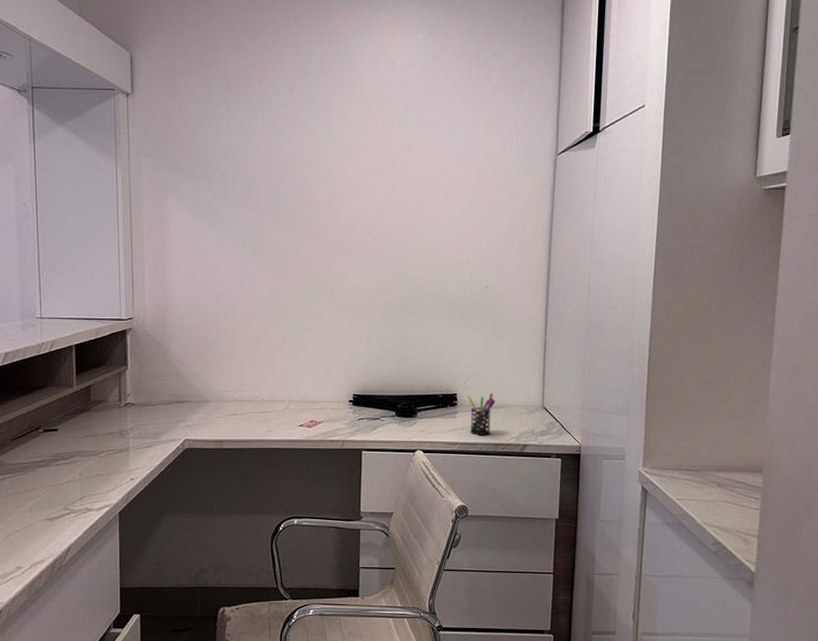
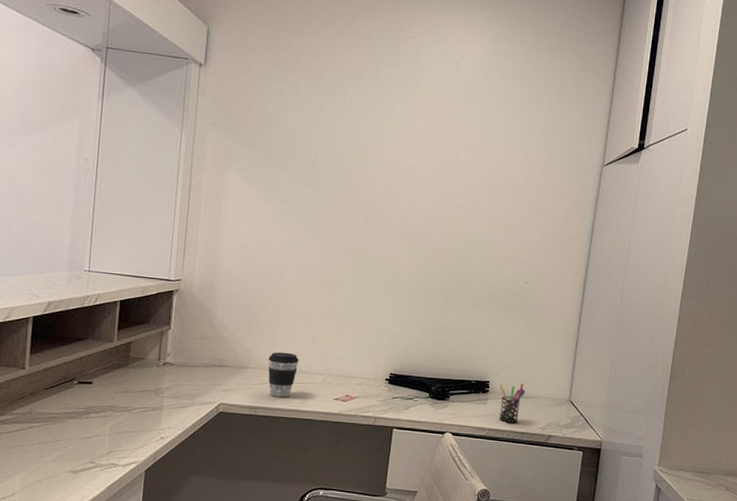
coffee cup: none [228,382,260,429] -> present [268,352,299,398]

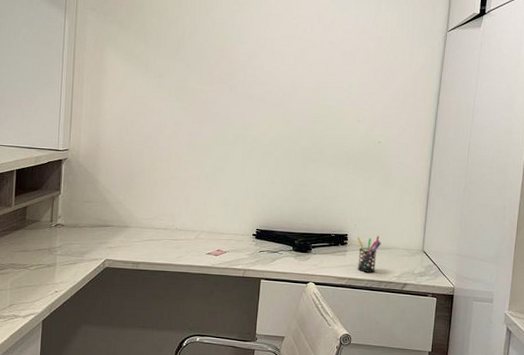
coffee cup: present [268,352,299,398] -> none [147,212,175,253]

